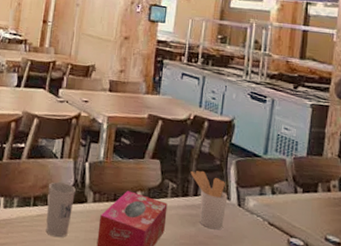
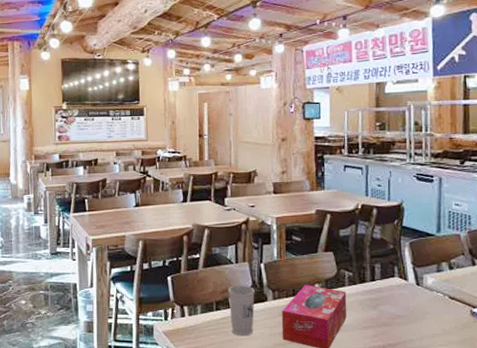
utensil holder: present [190,170,228,230] -> none [365,256,405,310]

